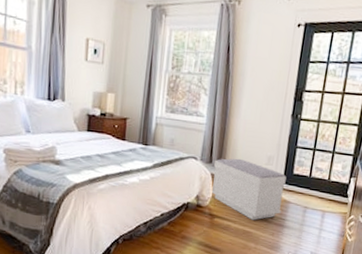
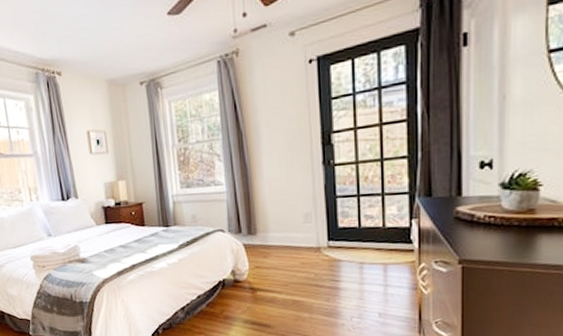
bench: present [211,158,287,220] -> none [244,222,333,287]

